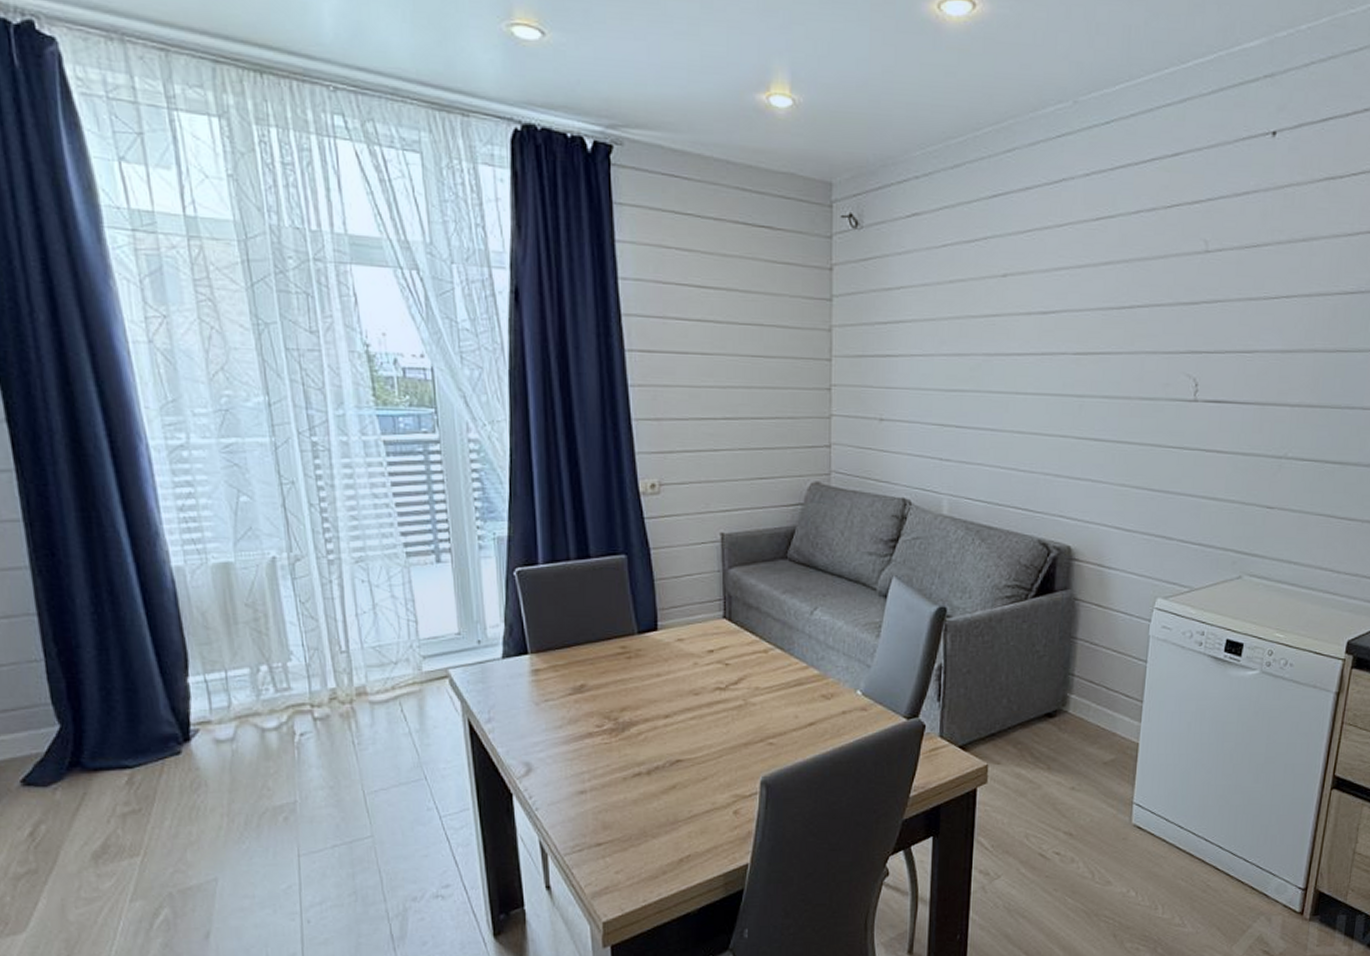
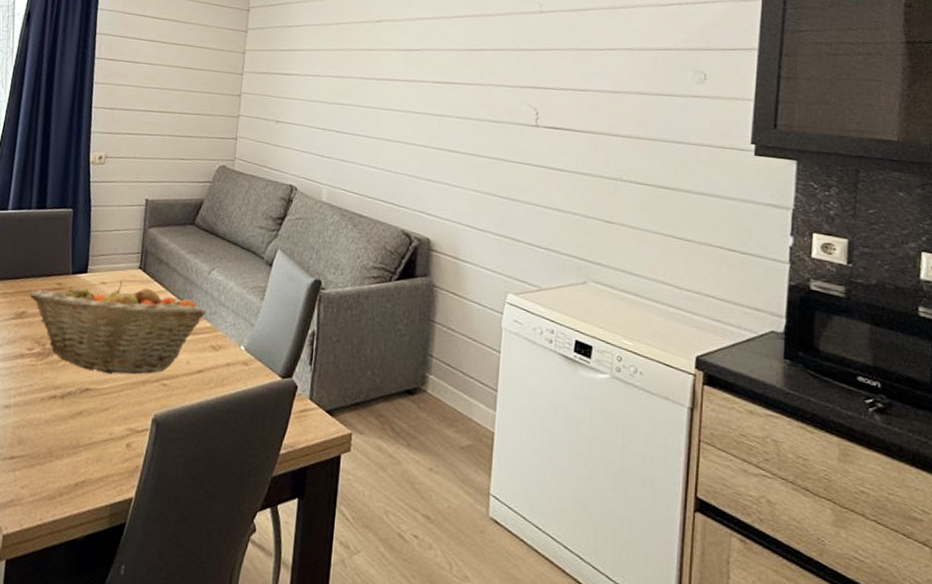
fruit basket: none [586,635,813,741] -> present [29,281,207,374]

